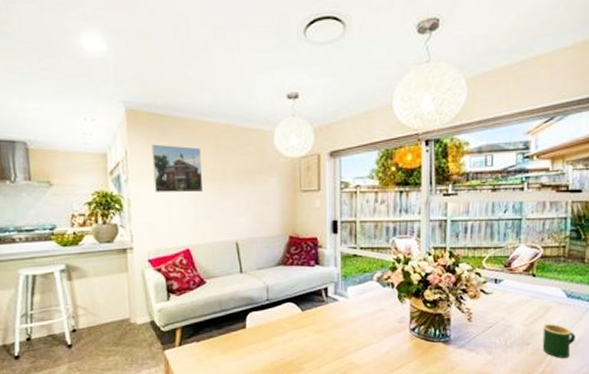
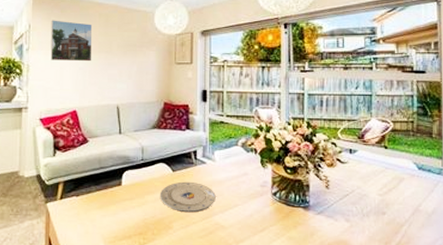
plate: none [288,320,350,353] -> present [159,181,216,213]
mug: present [542,324,575,358] -> none [397,195,429,229]

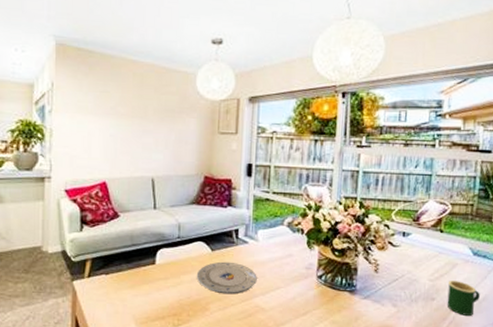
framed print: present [50,20,93,62] -> none [77,78,125,128]
mug: none [397,195,429,229] -> present [446,281,480,316]

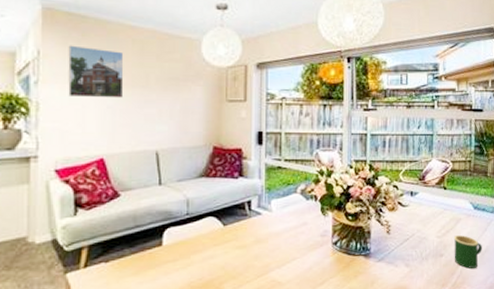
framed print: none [77,78,125,128] -> present [68,45,124,98]
plate: present [196,261,257,295] -> none [208,236,272,272]

